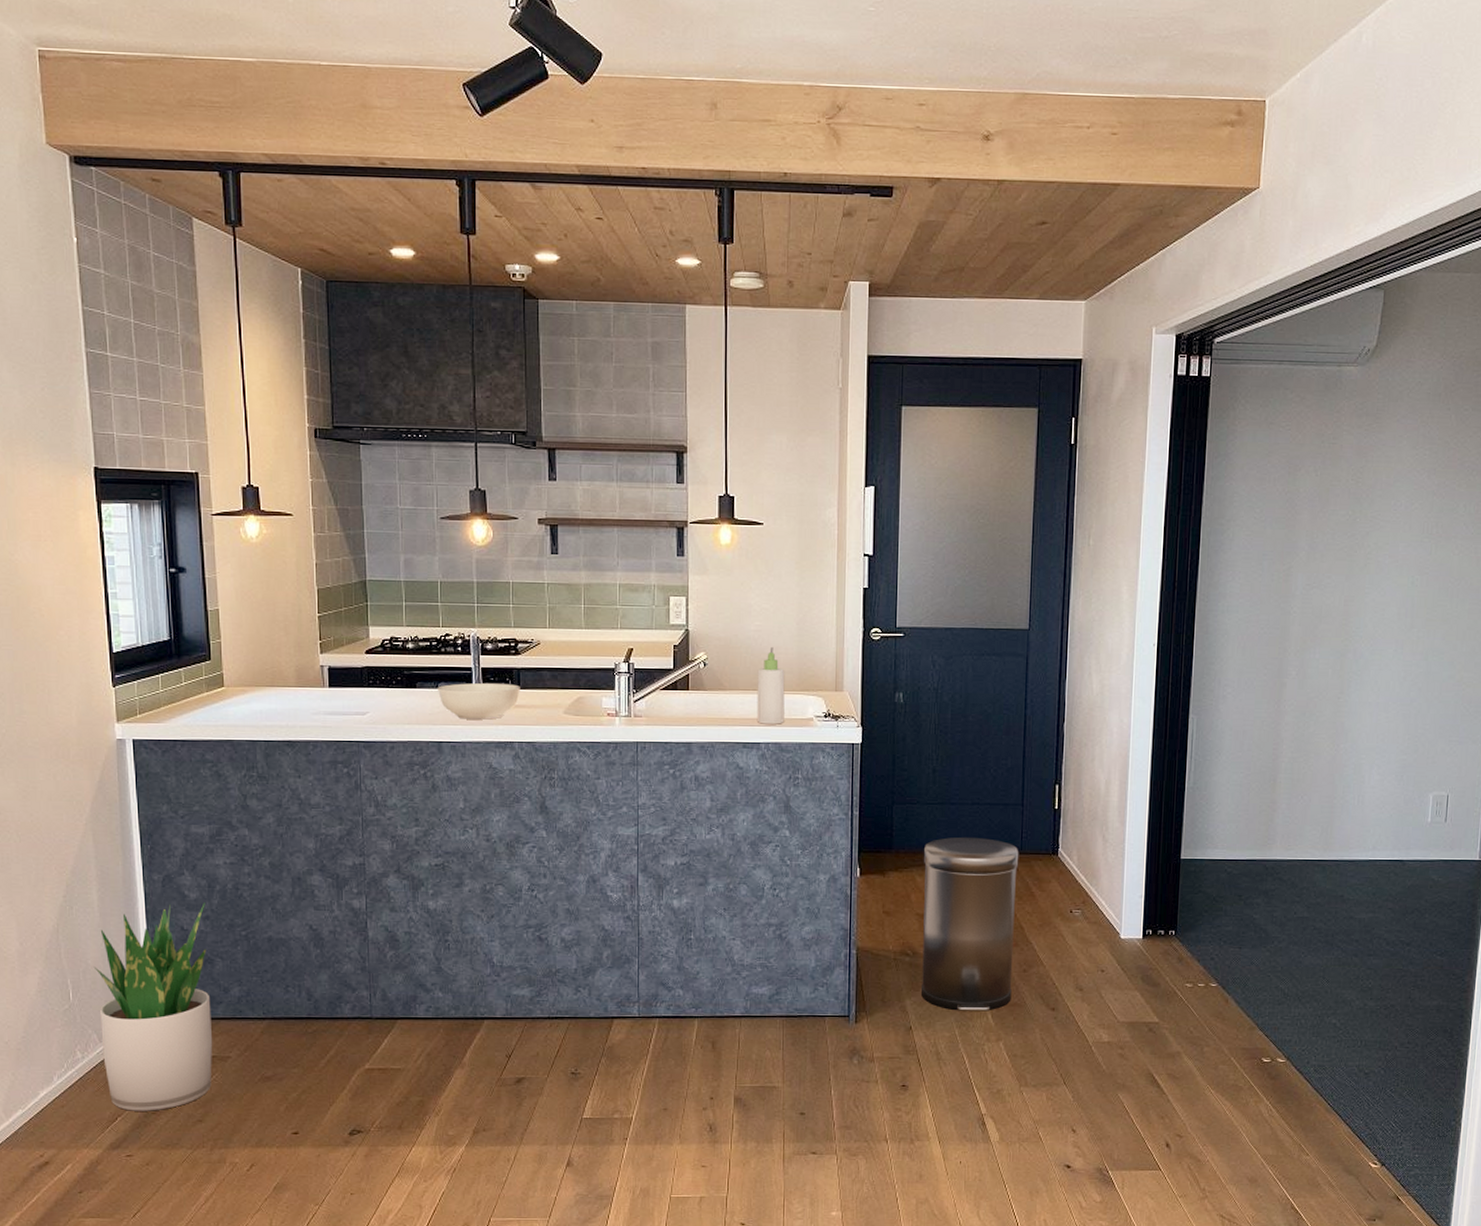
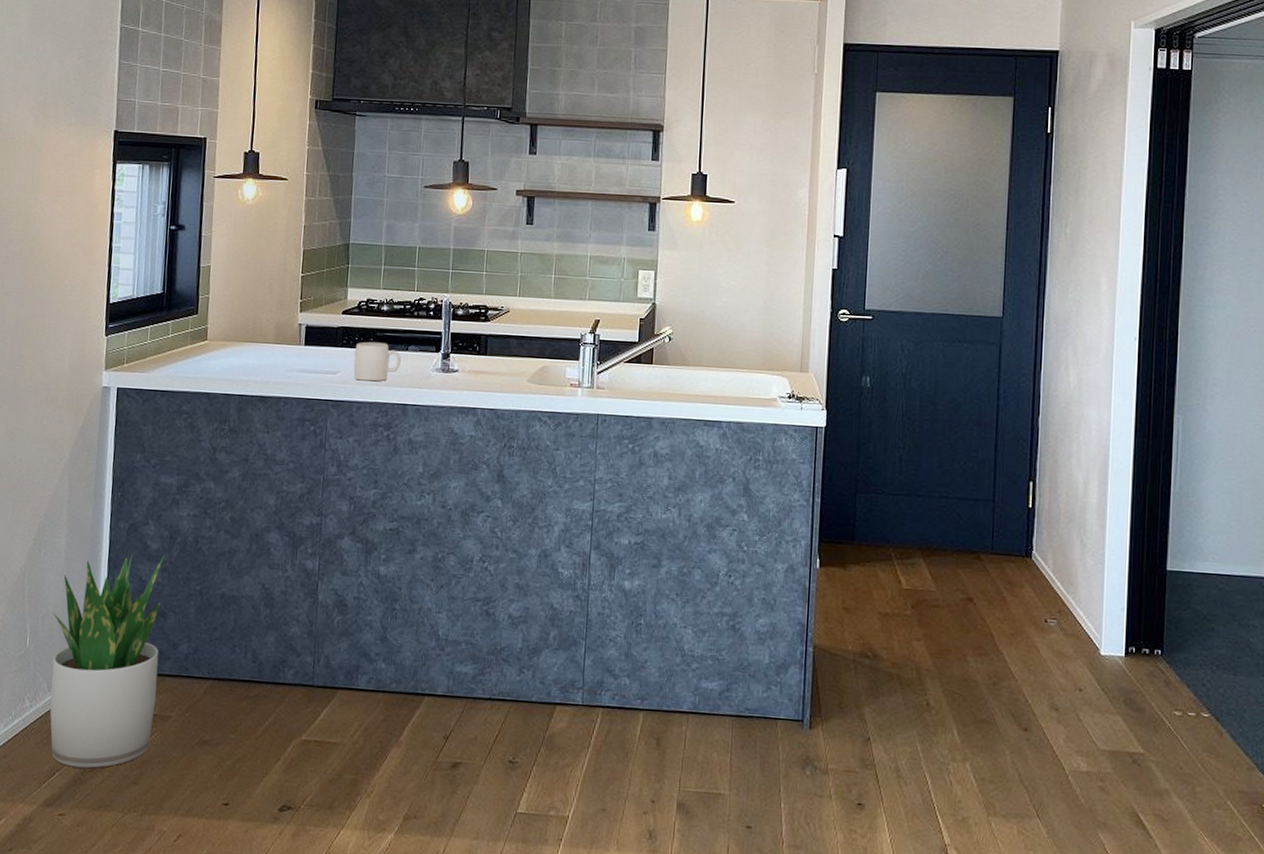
mug: none [381,680,431,721] -> present [353,341,401,382]
bowl: present [437,682,520,720] -> none [406,347,487,385]
bottle: present [756,647,785,724] -> none [719,324,750,404]
pedal bin: present [921,837,1019,1011] -> none [882,532,990,727]

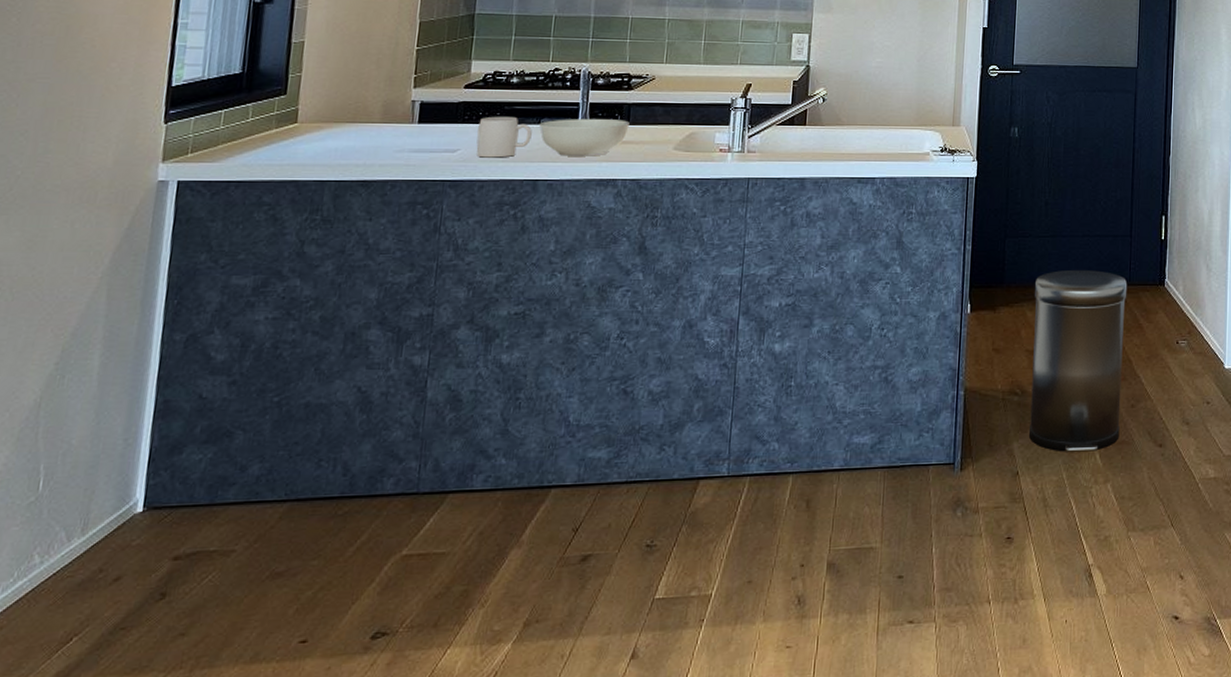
planter: present [50,554,165,769] -> none [67,365,234,628]
bowl: none [406,347,487,385] -> present [538,118,630,156]
pedal bin: none [882,532,990,727] -> present [1029,270,1128,452]

